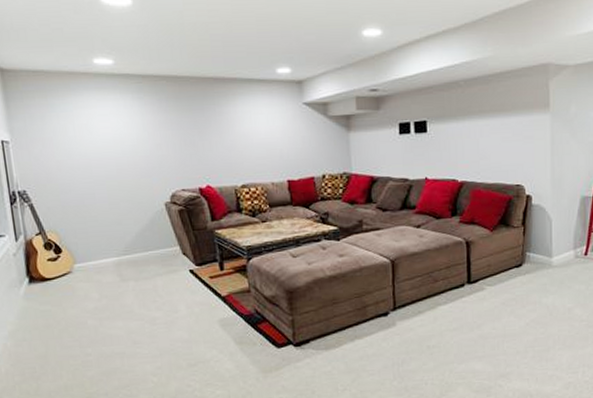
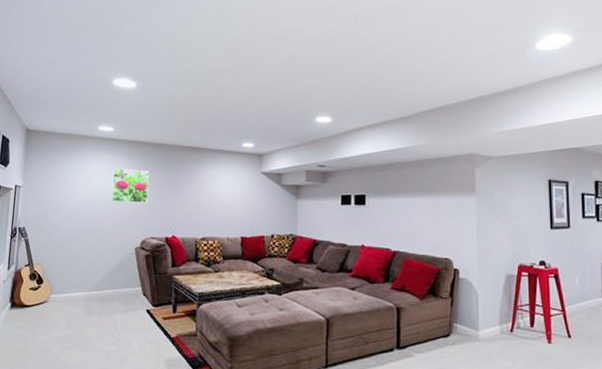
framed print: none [121,110,171,152] -> present [111,168,150,203]

